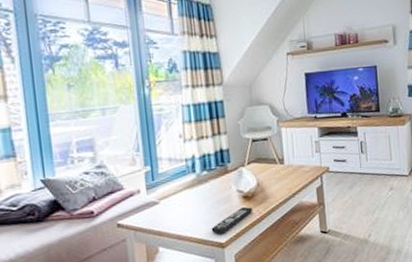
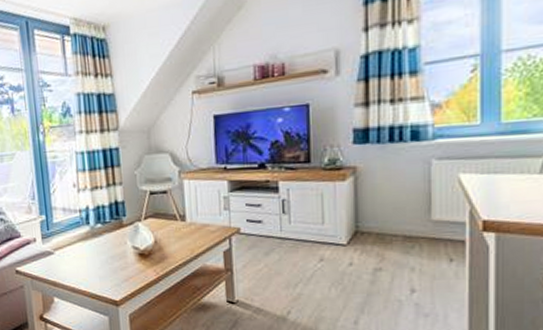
remote control: present [211,206,253,235] -> none [105,264,150,291]

